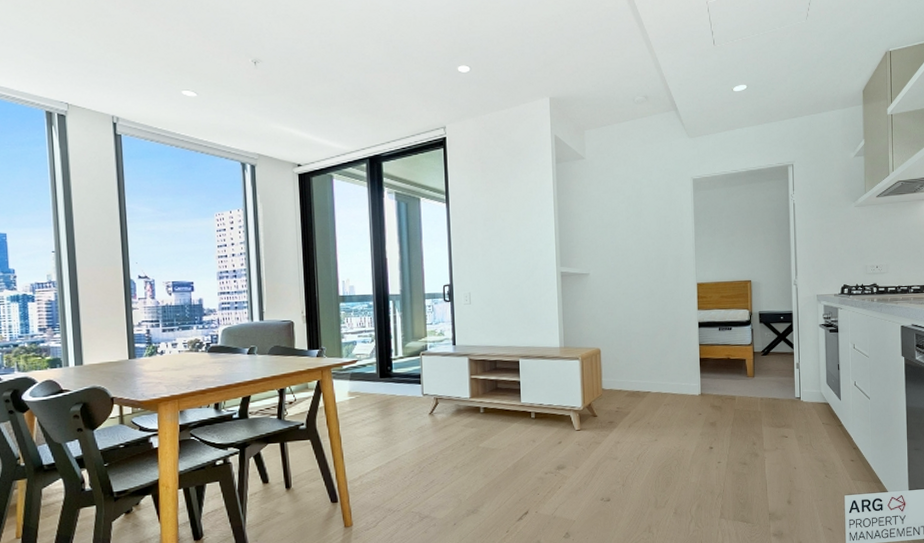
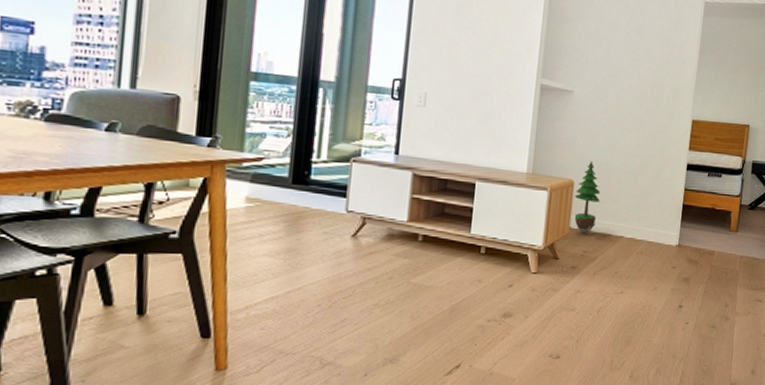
potted tree: none [602,330,625,393] -> present [574,161,600,234]

